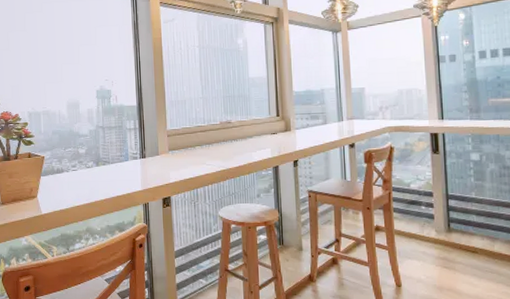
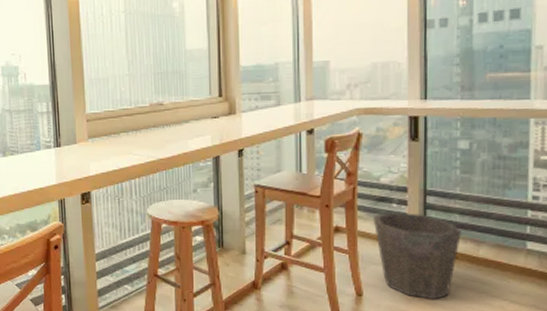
waste bin: none [406,213,479,289] -> present [373,212,461,299]

